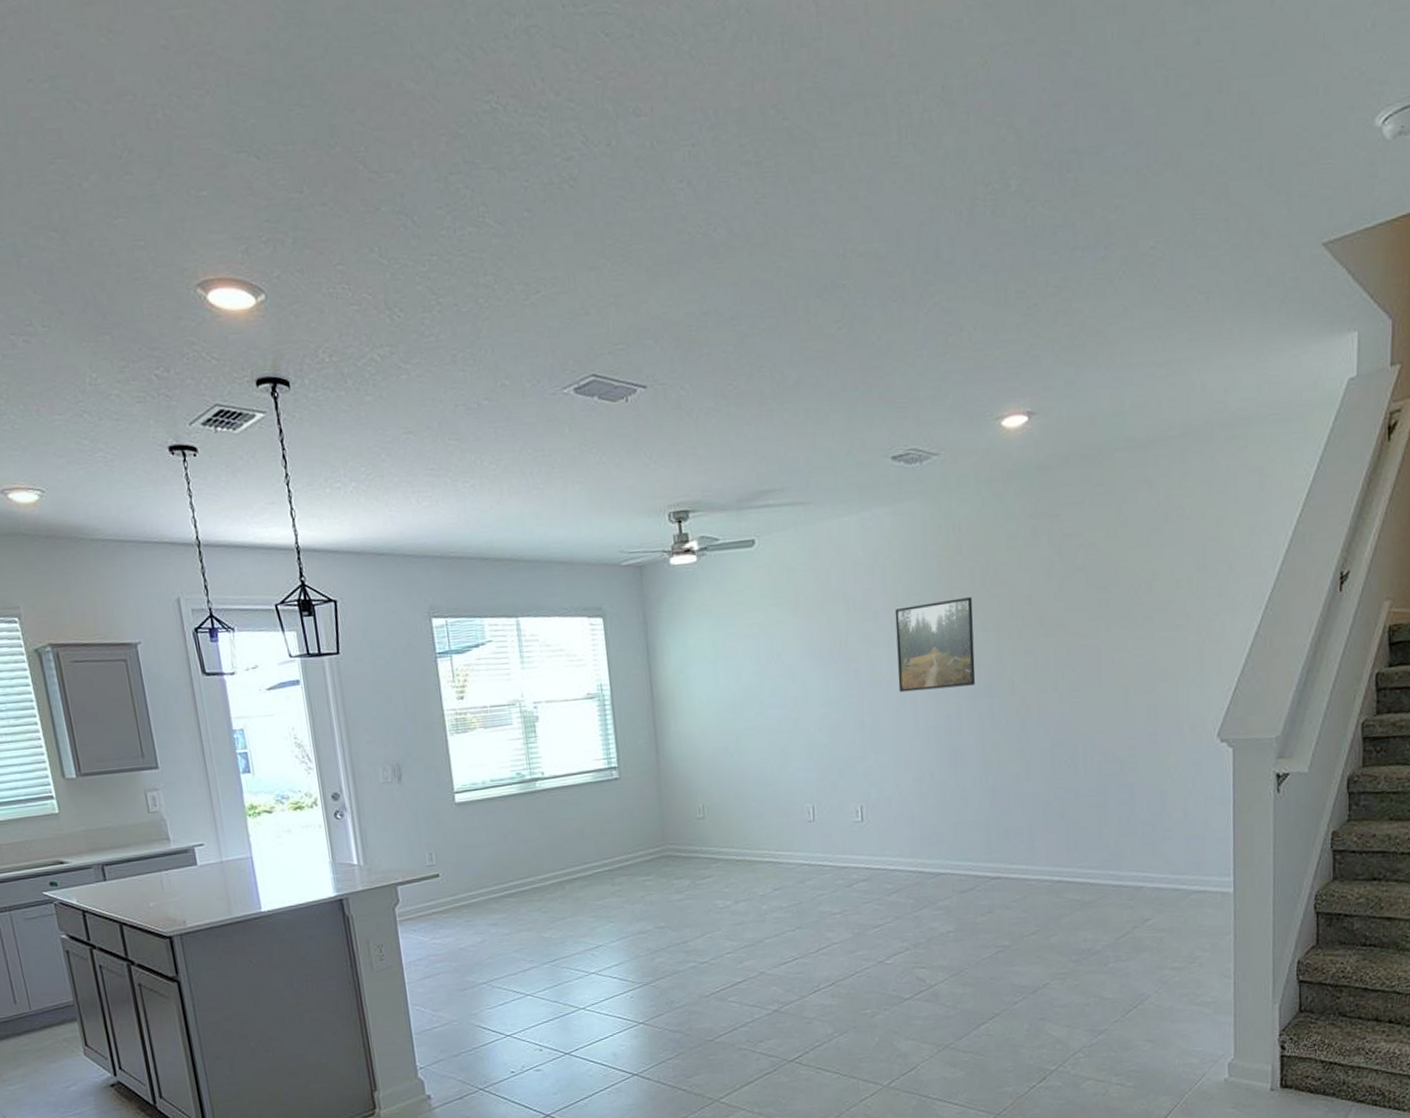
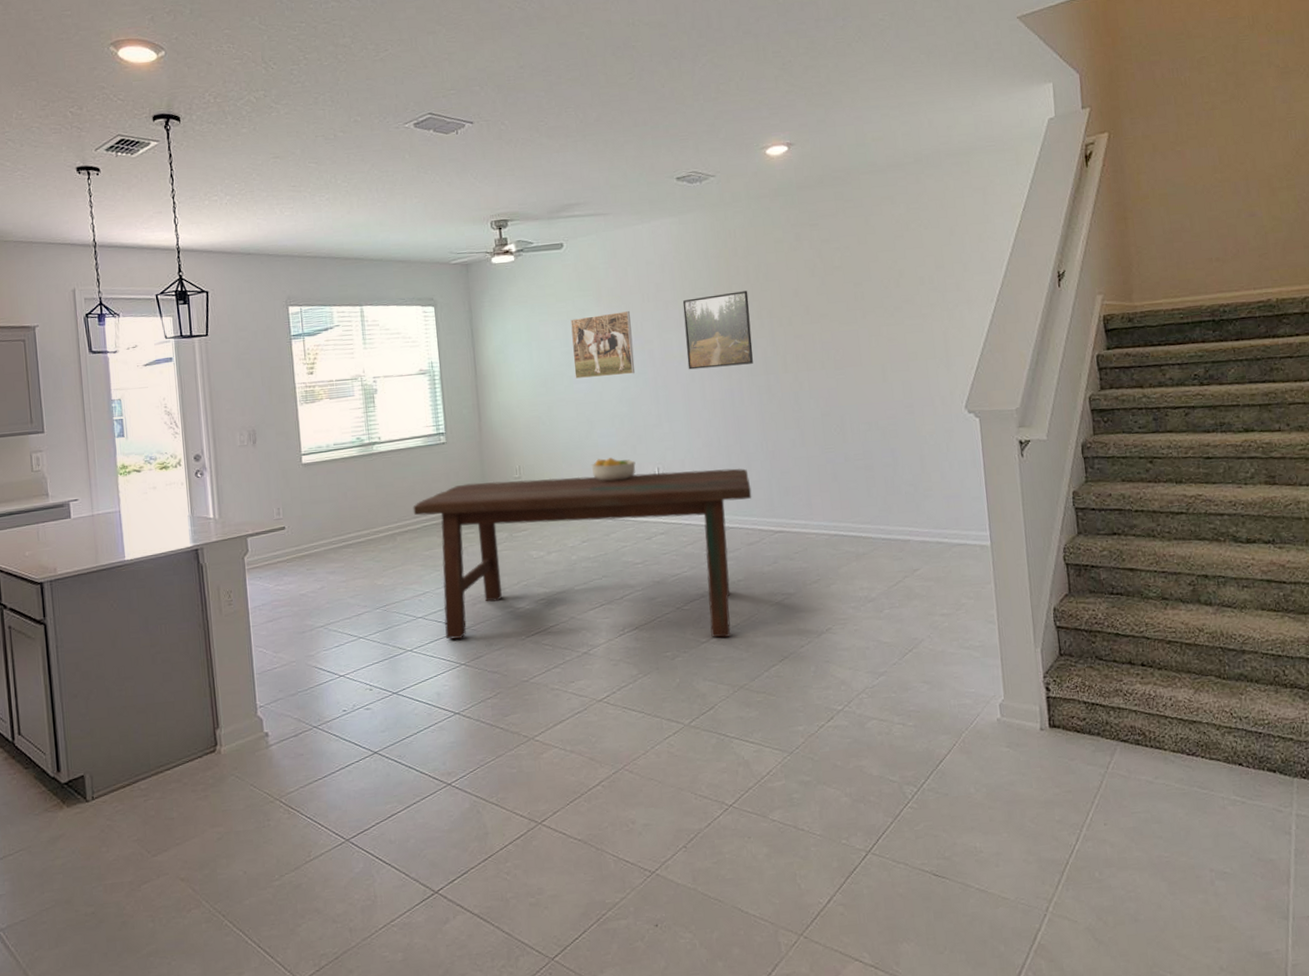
dining table: none [582,806,967,997] -> present [413,468,752,640]
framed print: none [763,621,838,703] -> present [570,310,635,379]
fruit bowl: none [784,795,836,823] -> present [591,458,636,482]

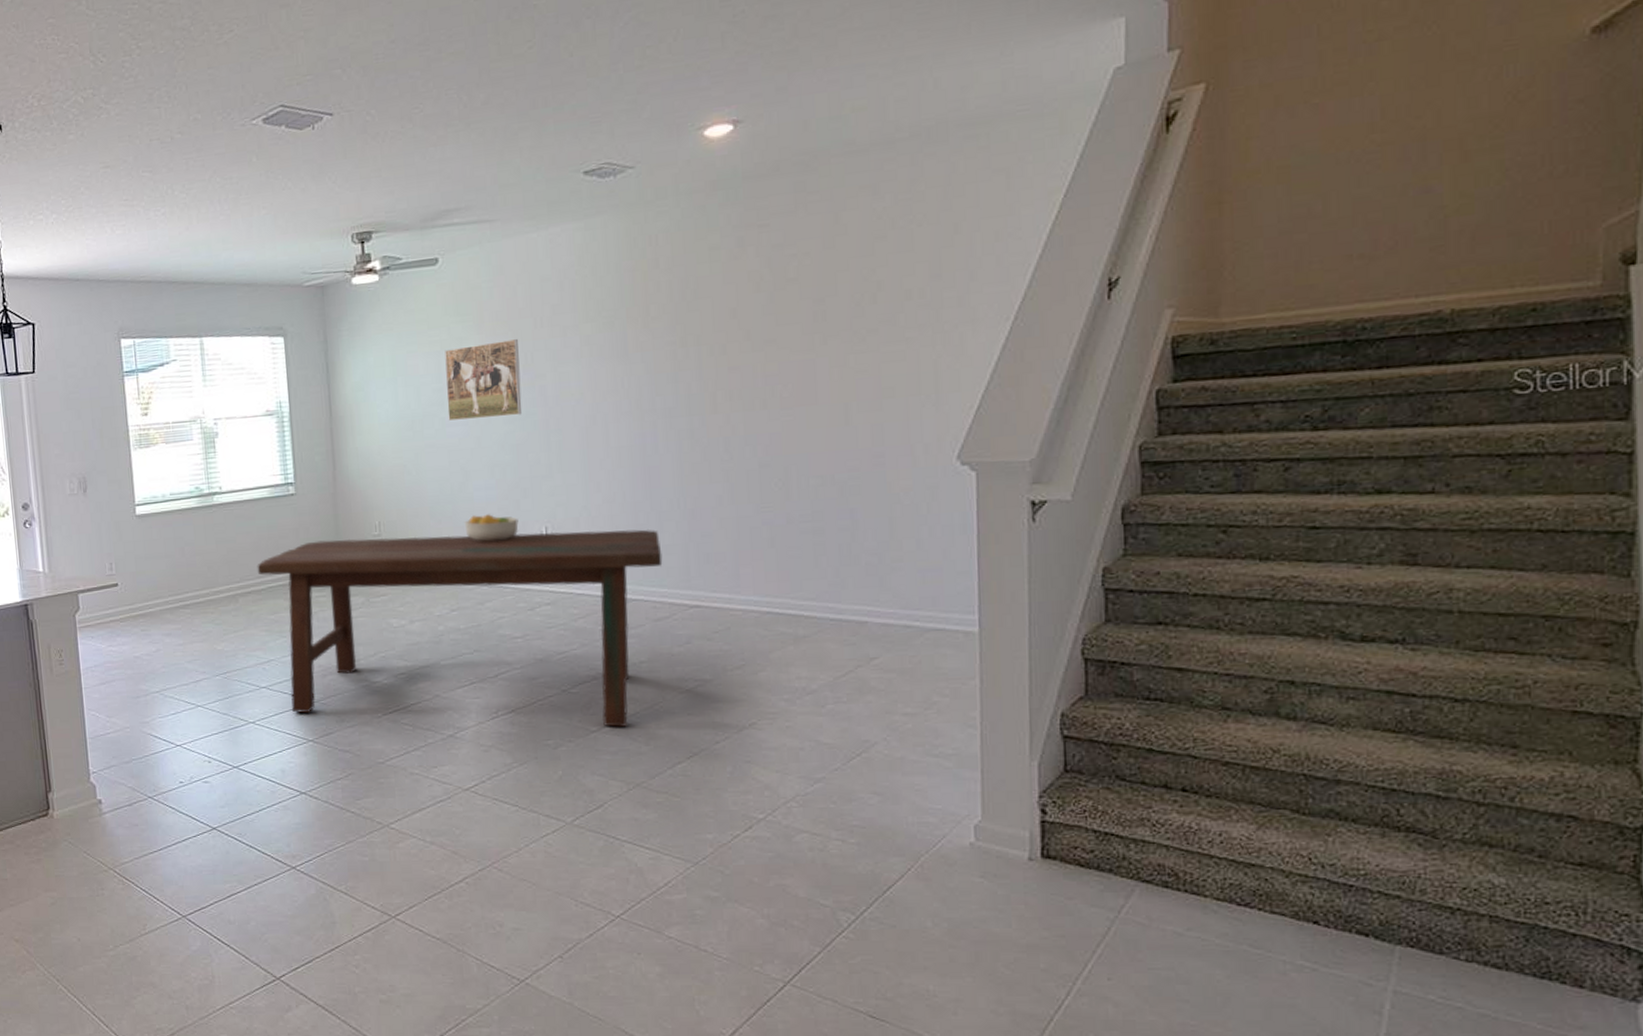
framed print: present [682,291,753,370] -> none [585,311,673,410]

